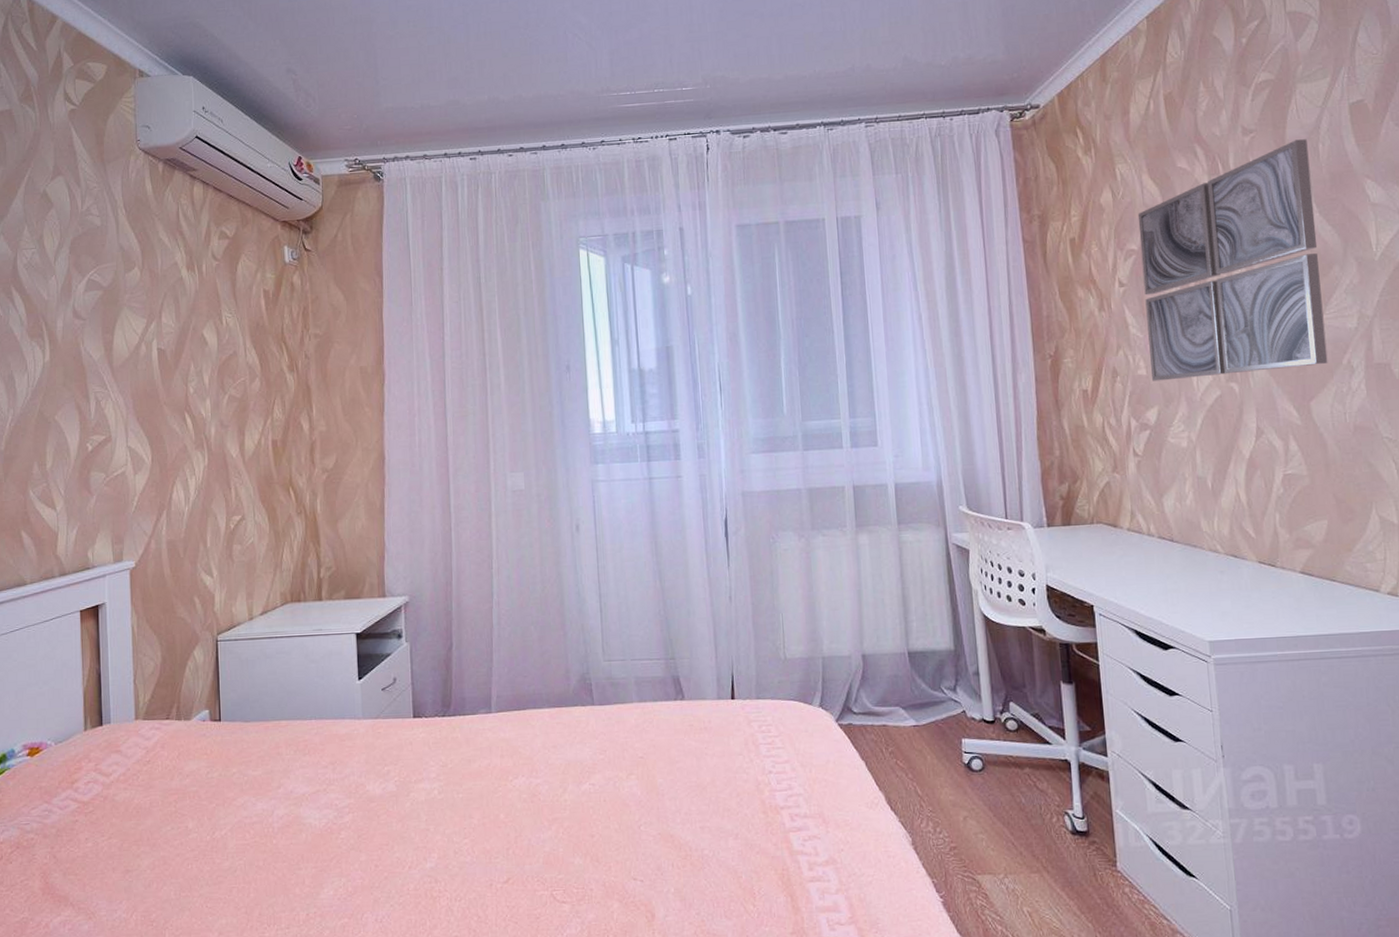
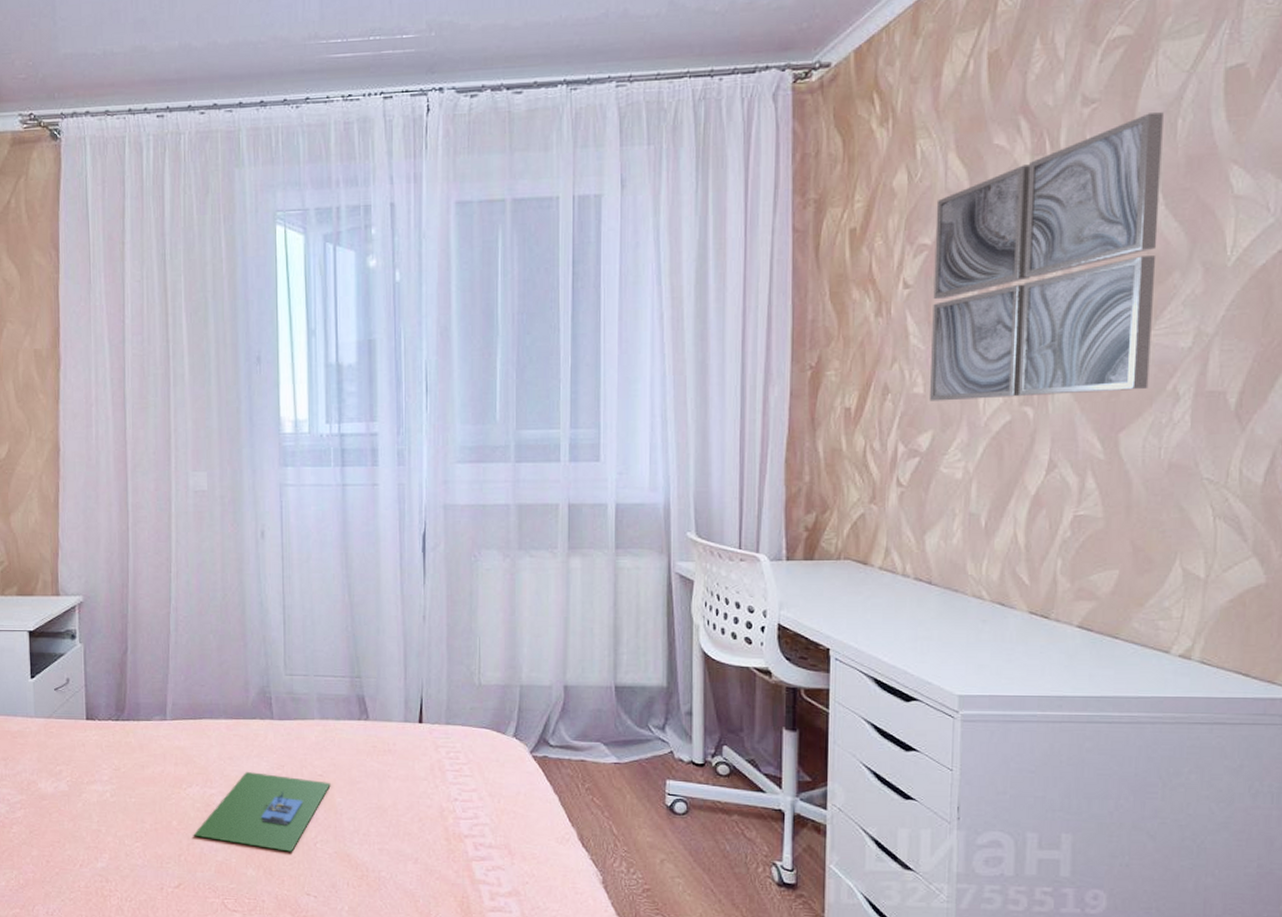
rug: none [520,759,652,837] -> present [193,772,331,852]

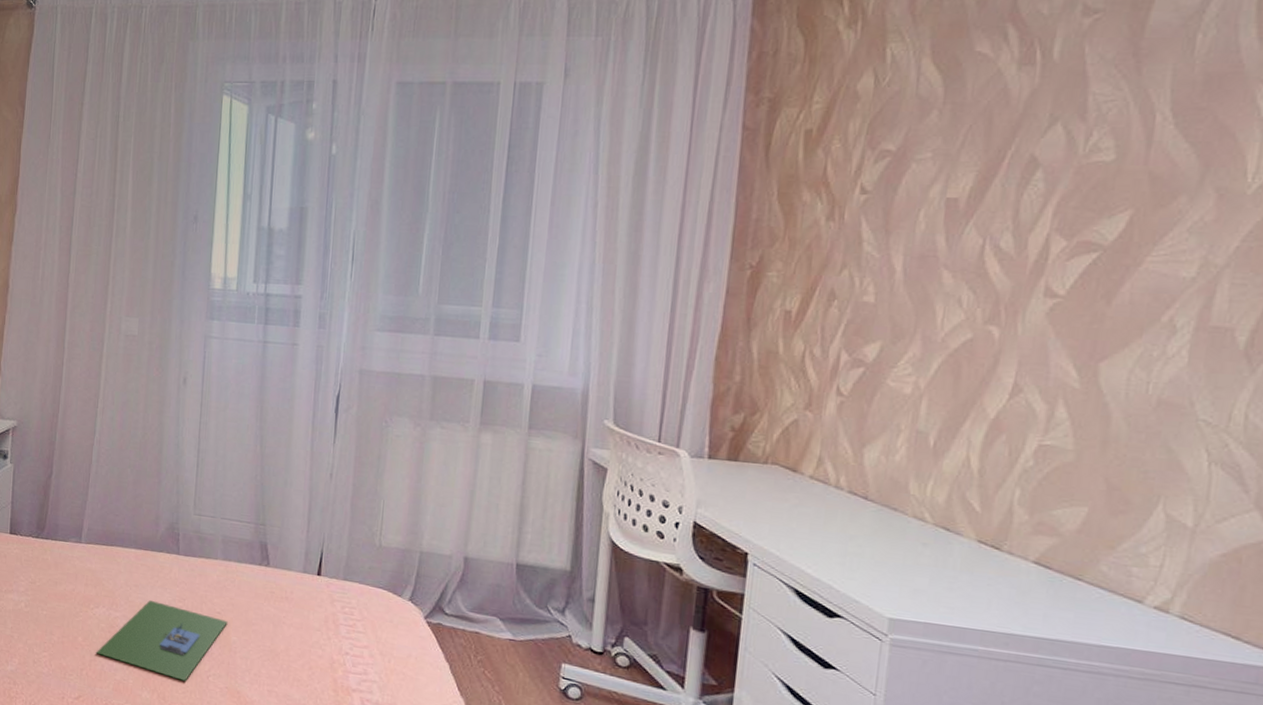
wall art: present [930,112,1164,401] -> none [881,26,1180,319]

